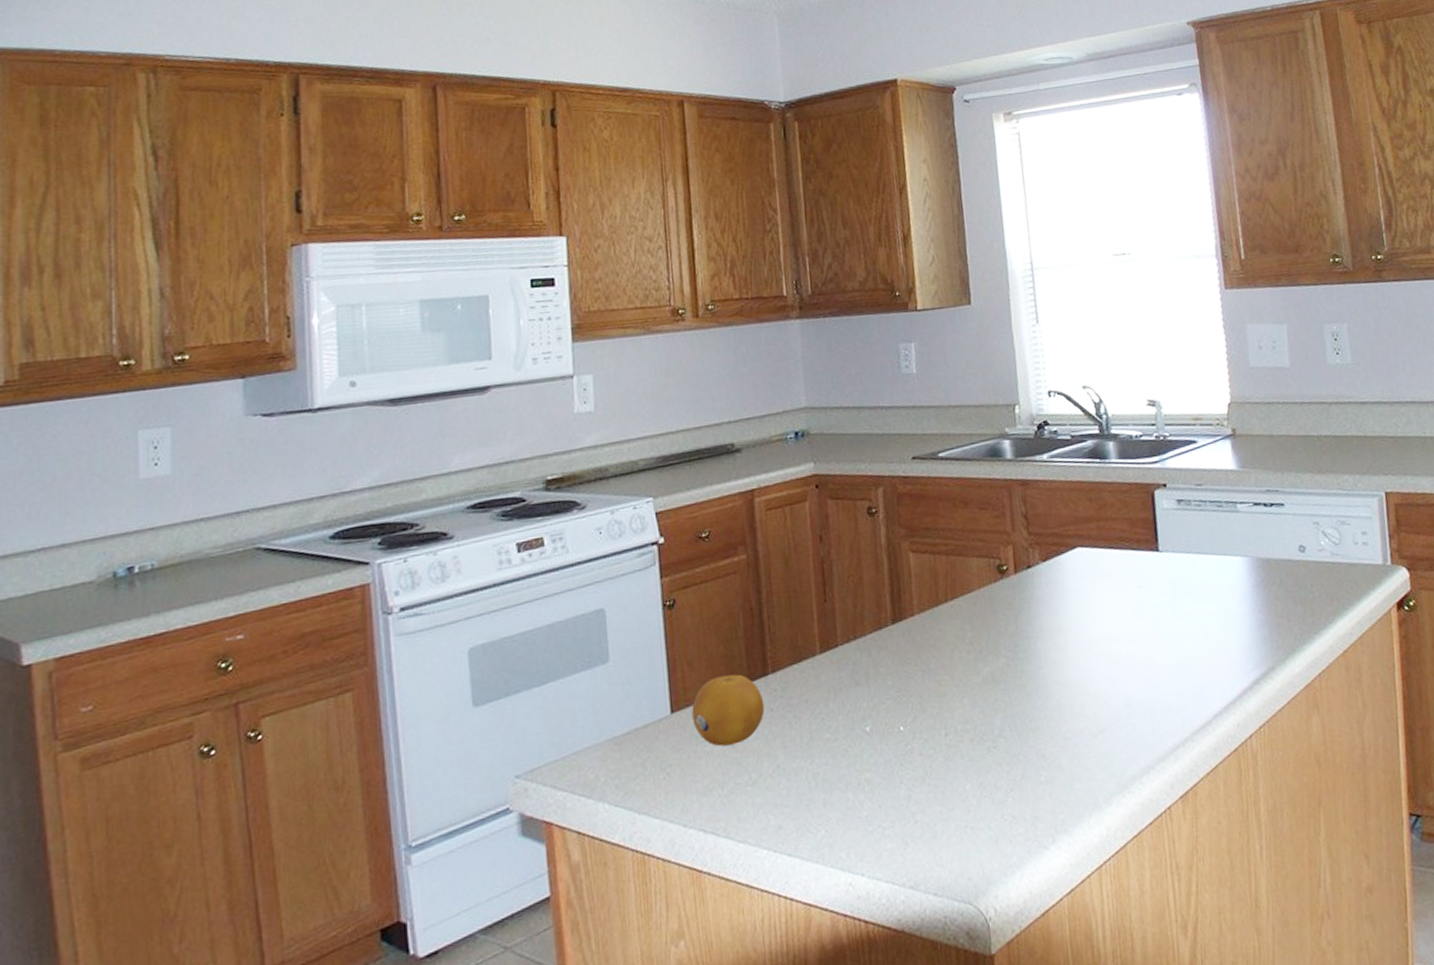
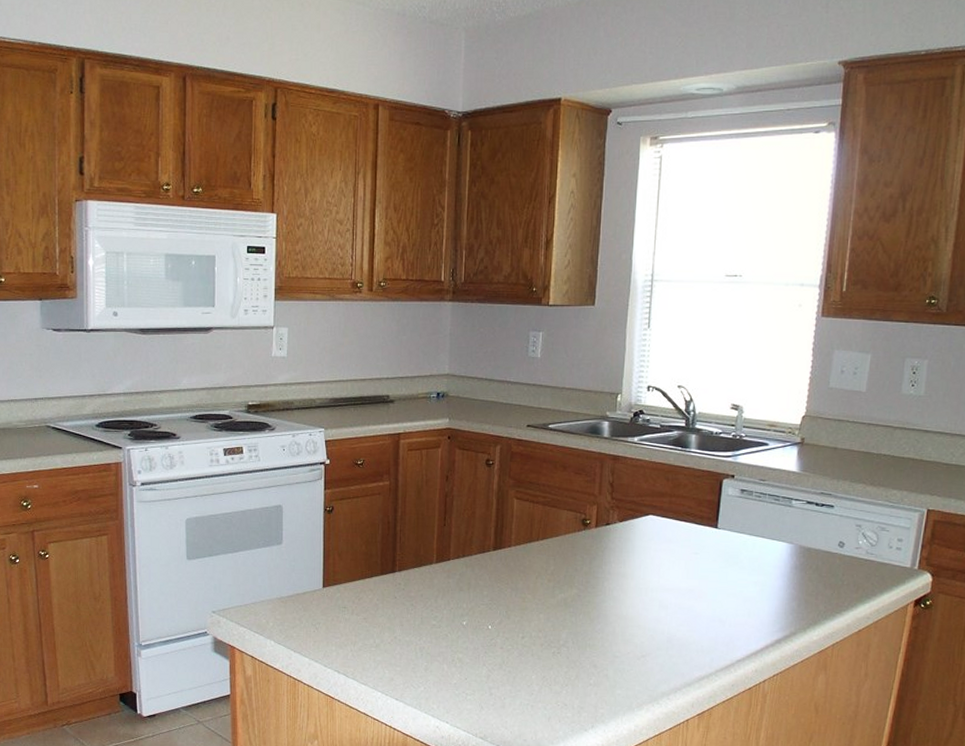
fruit: present [691,674,765,747] -> none [338,567,391,617]

